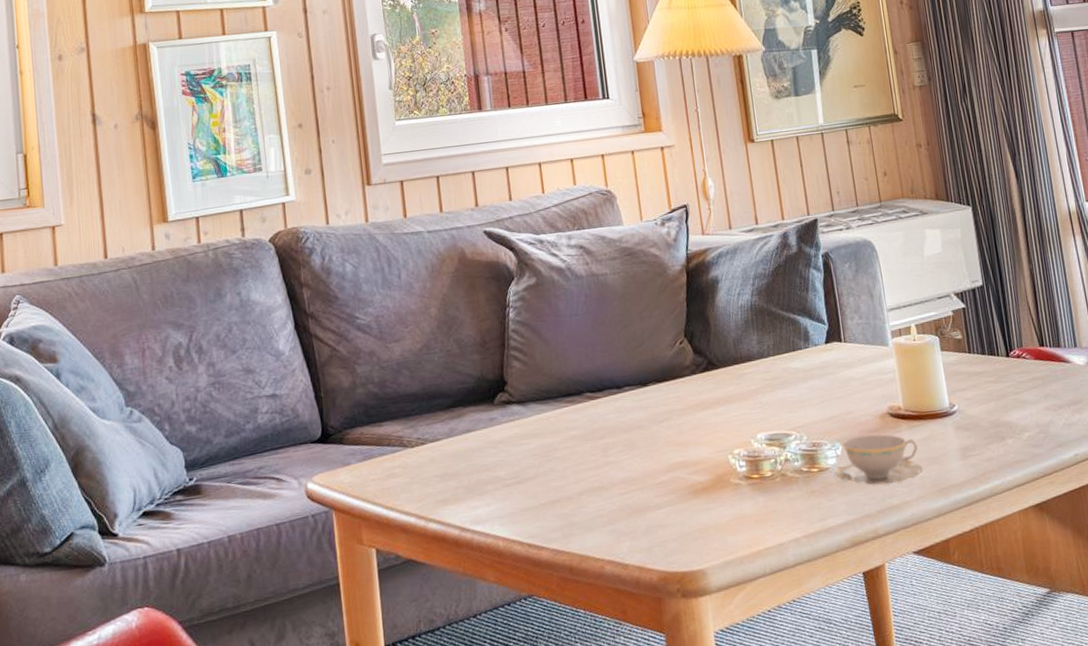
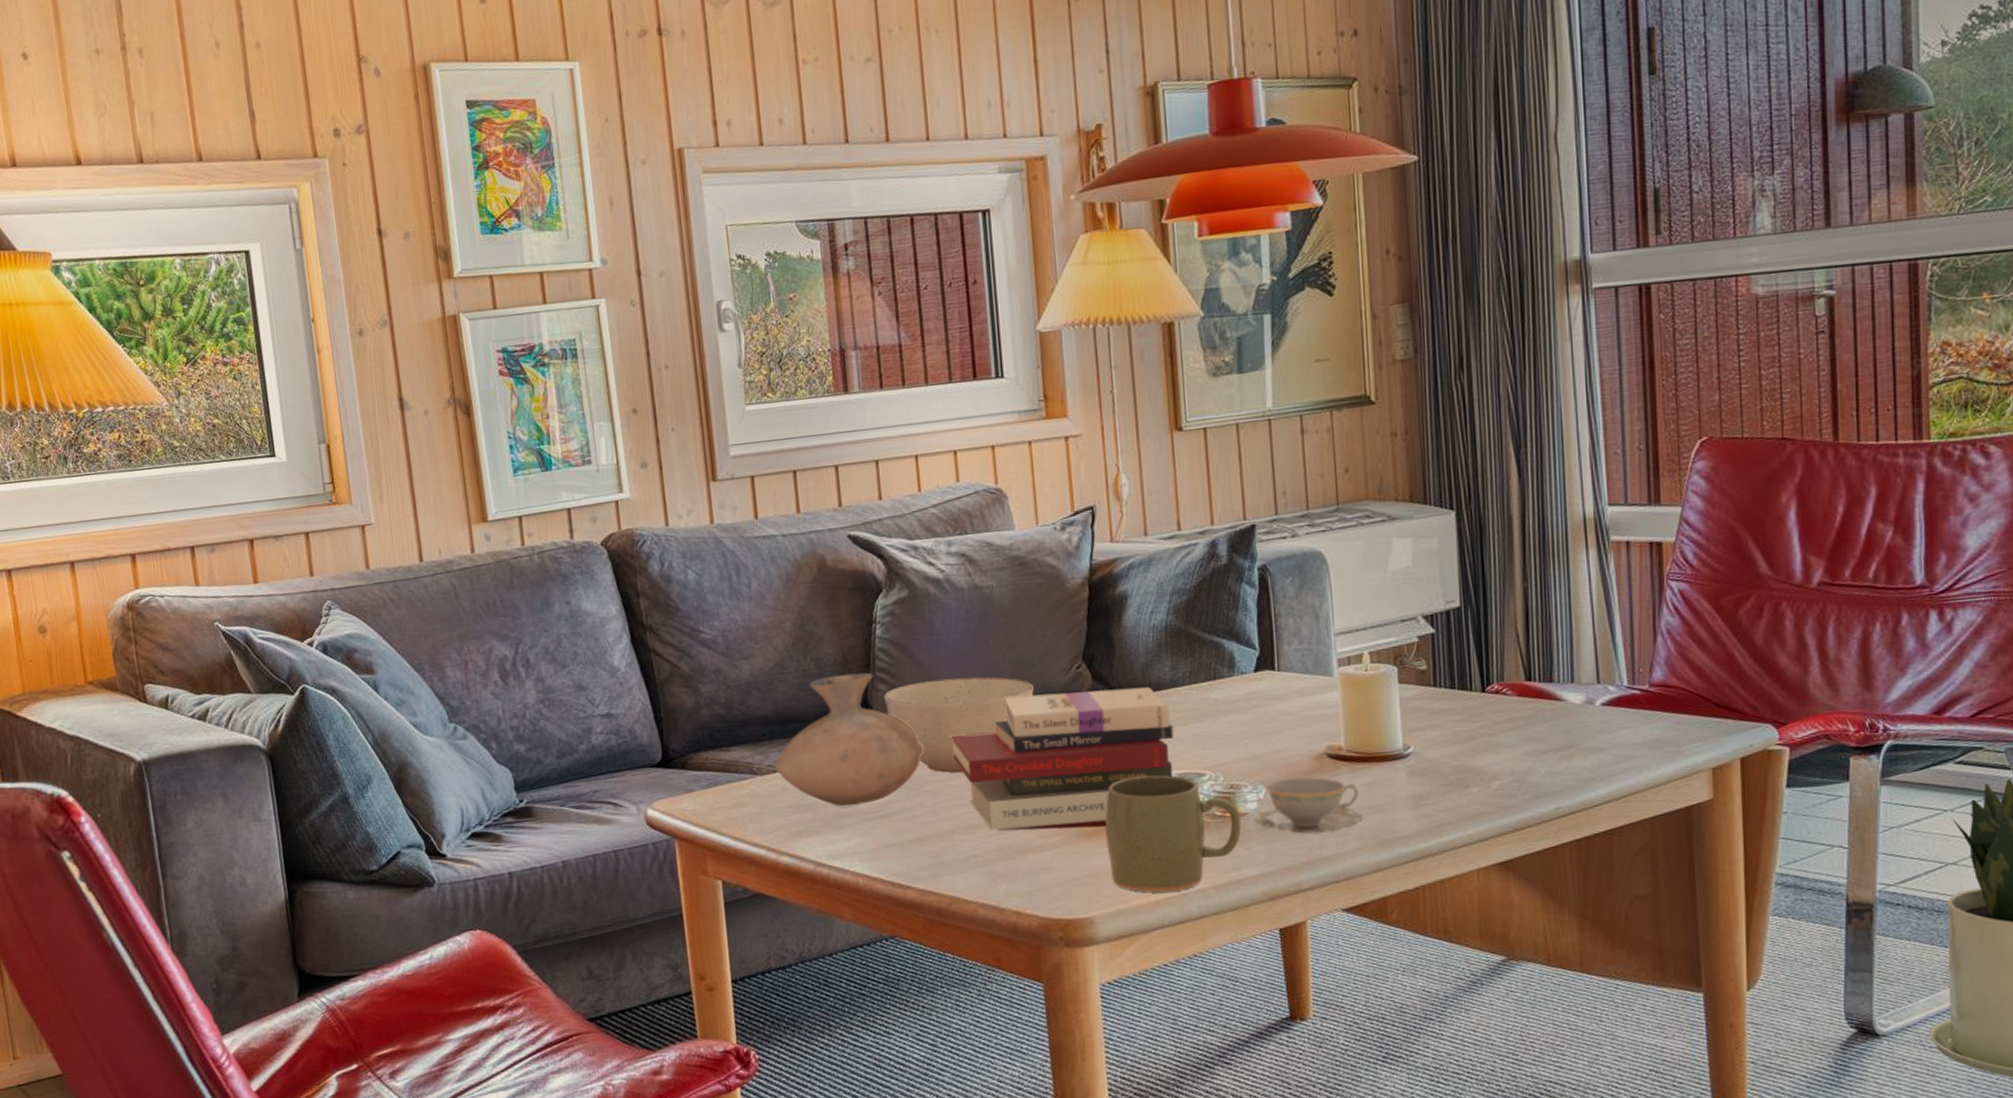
vase: none [423,351,554,474] -> present [775,672,925,806]
bowl: none [517,352,646,440] -> present [884,676,1035,773]
books: none [575,358,765,492] -> present [950,686,1174,831]
mug: none [710,436,825,544] -> present [1104,775,1242,893]

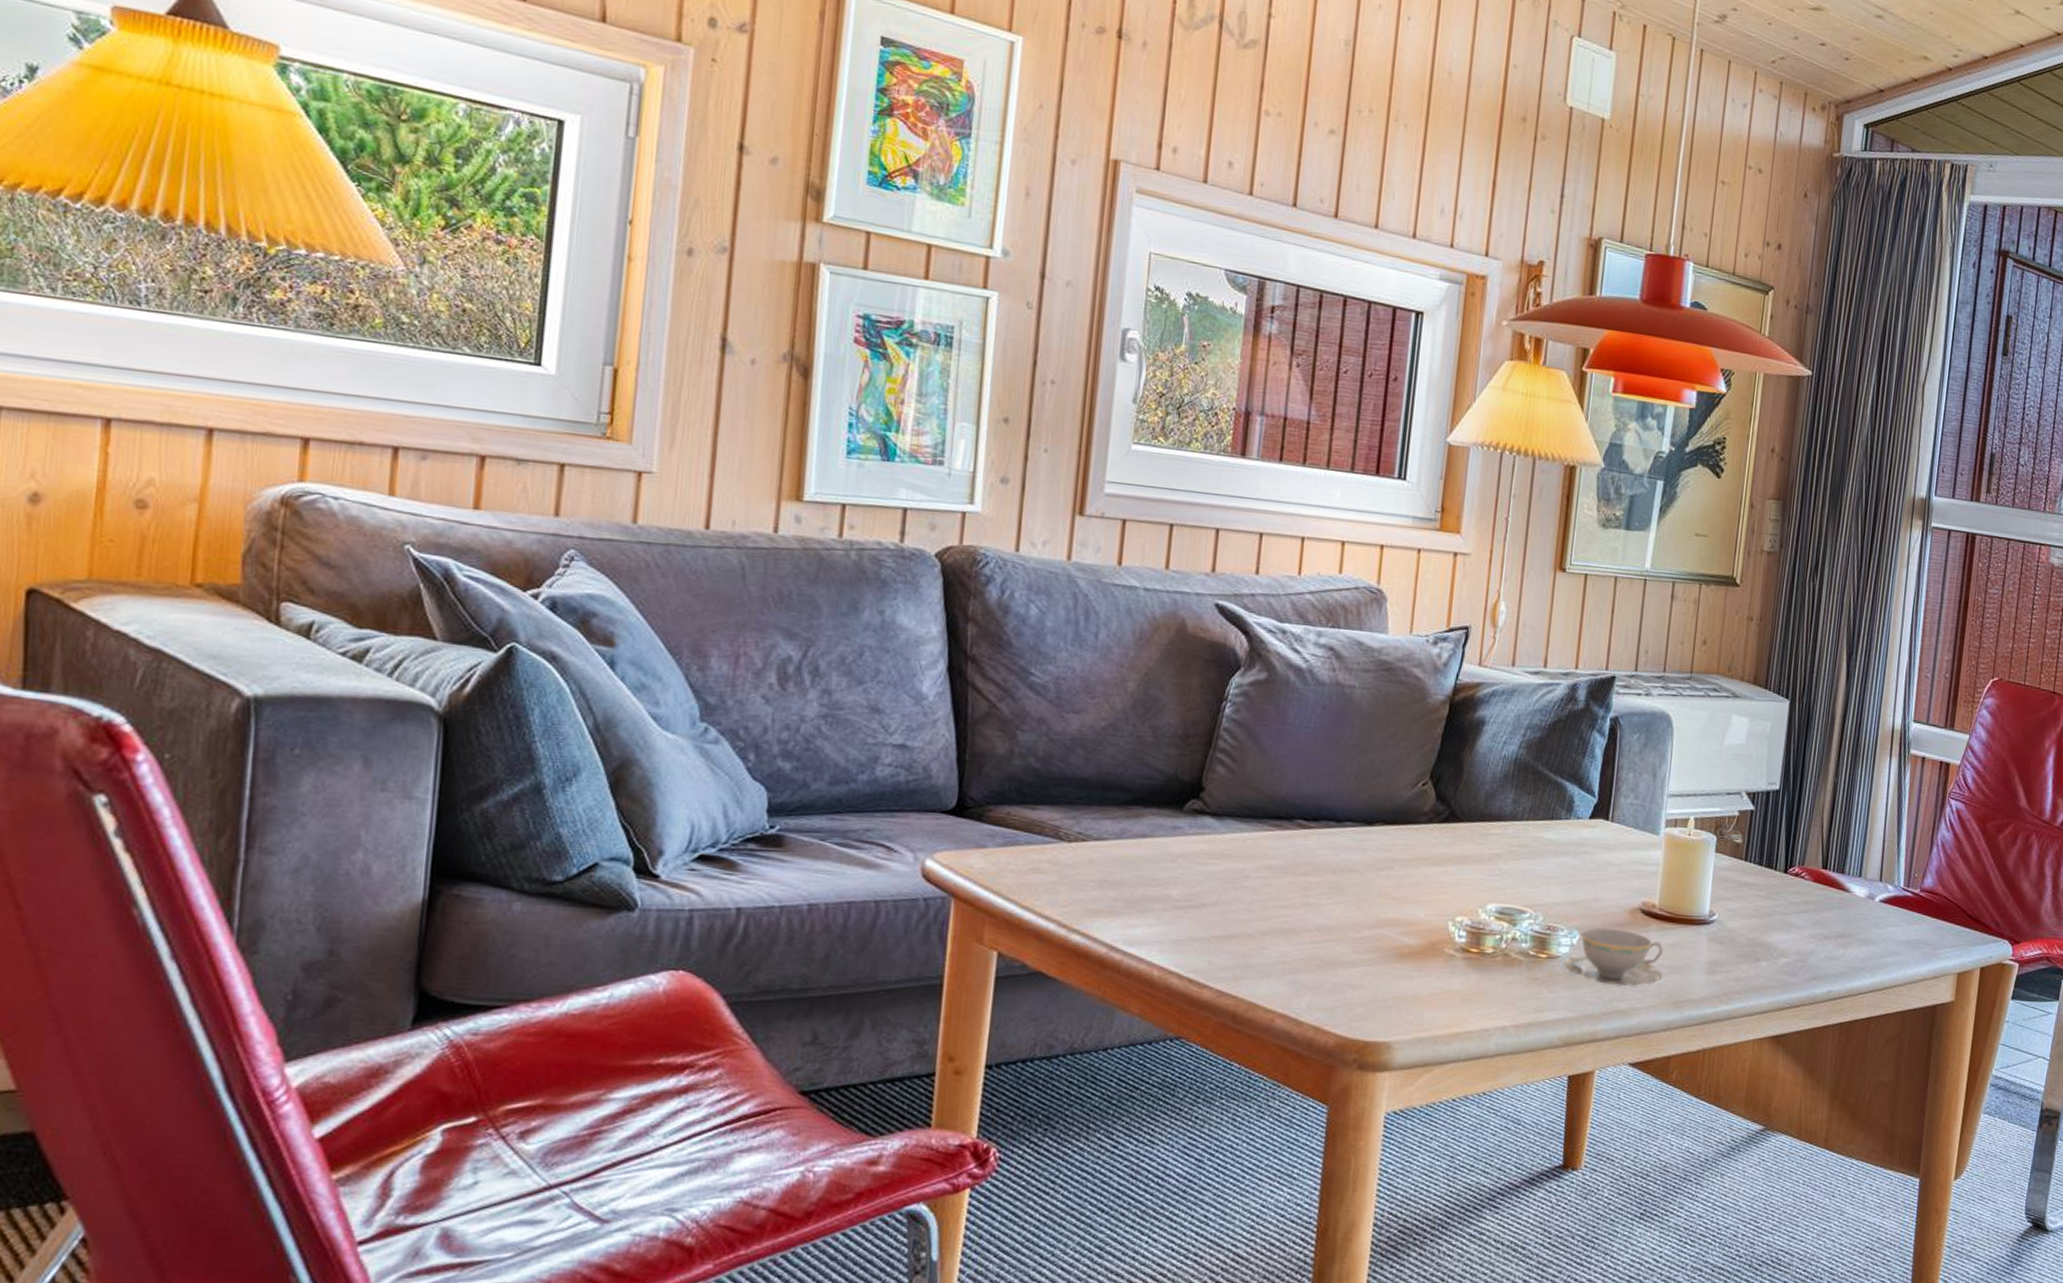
vase: present [775,672,925,806] -> none [1085,747,1253,890]
bowl: present [884,676,1035,773] -> none [1219,770,1378,873]
books: present [950,686,1174,831] -> none [1278,802,1505,951]
mug: present [1104,775,1242,893] -> none [1417,904,1552,1026]

